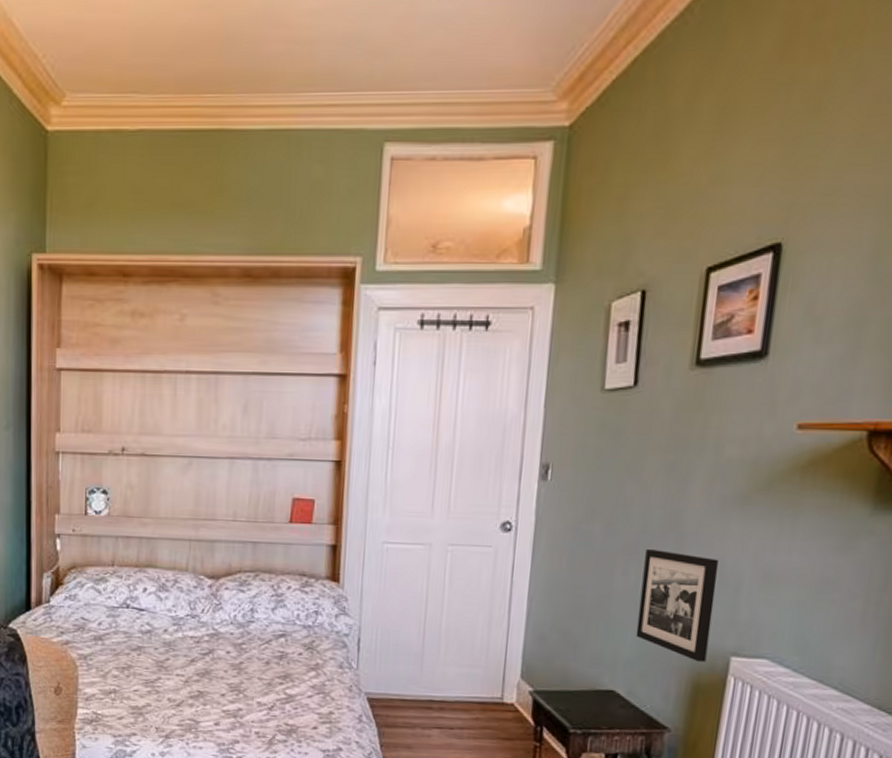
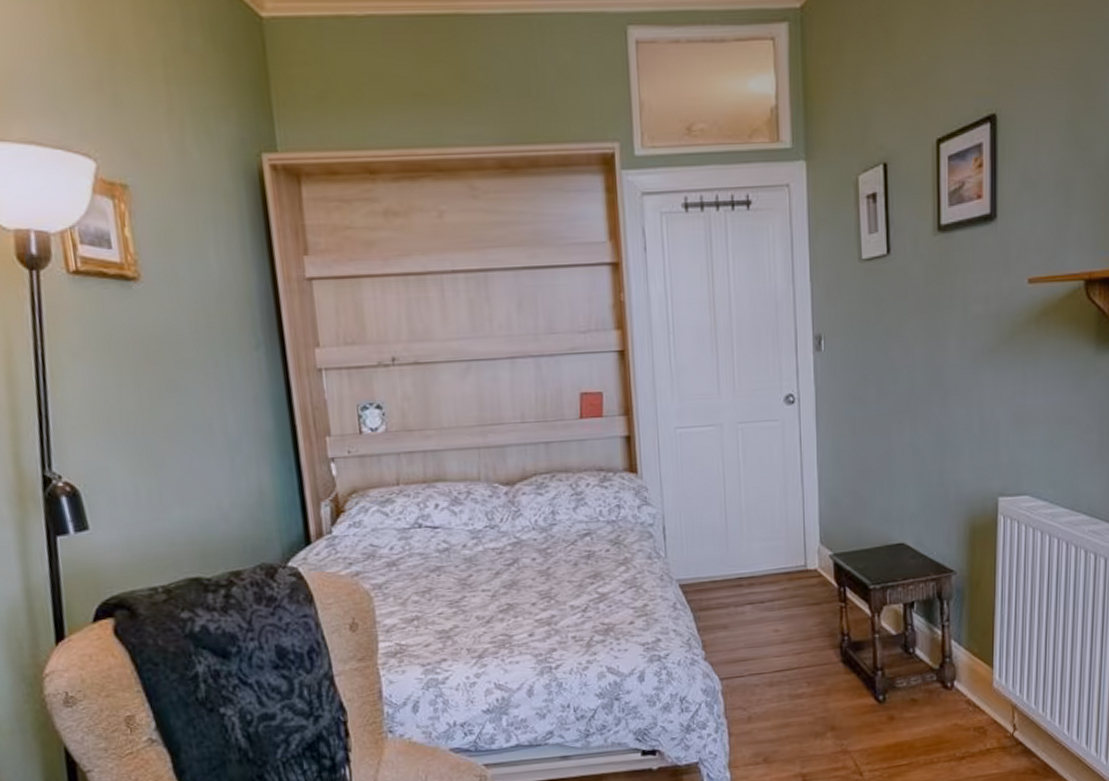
picture frame: present [635,549,719,662] -> none [916,406,979,506]

